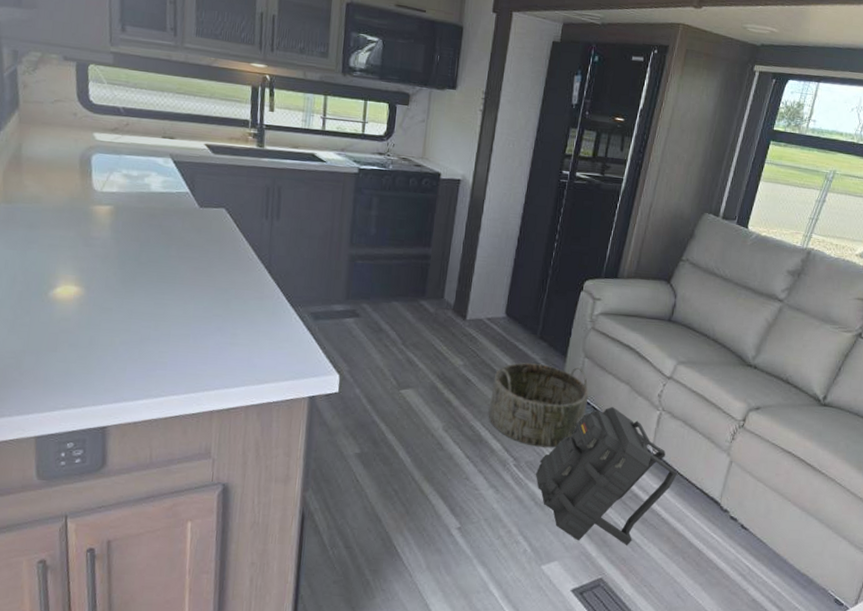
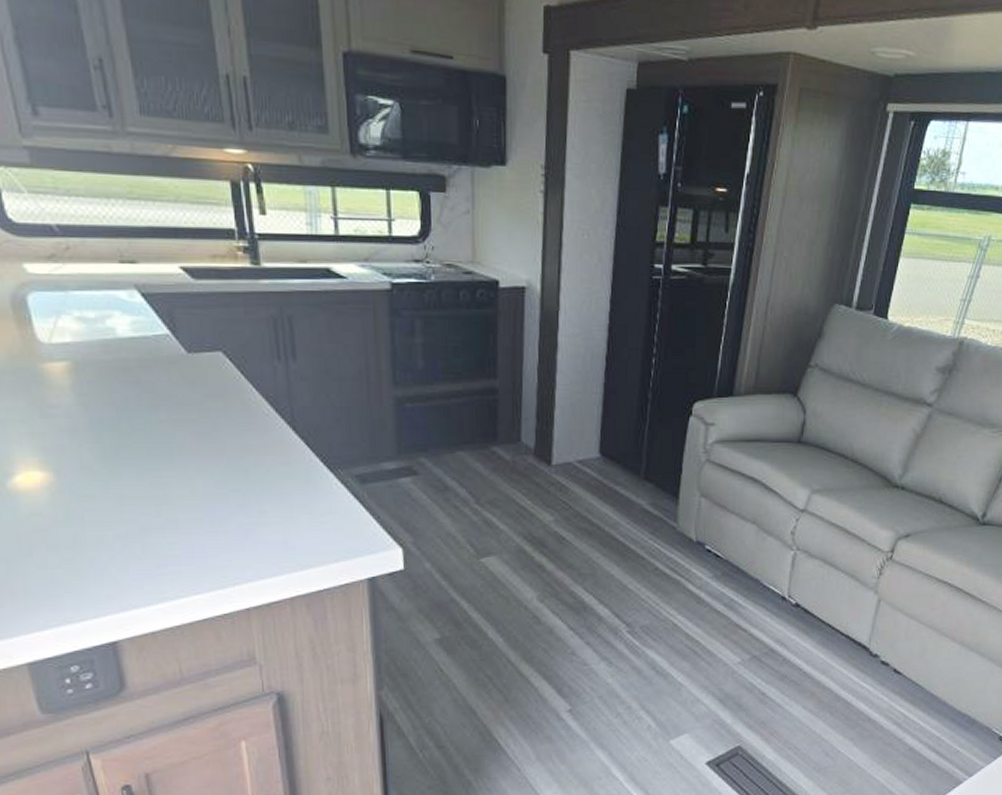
basket: present [488,362,589,448] -> none [590,509,709,608]
backpack: present [535,407,677,545] -> none [653,552,818,709]

